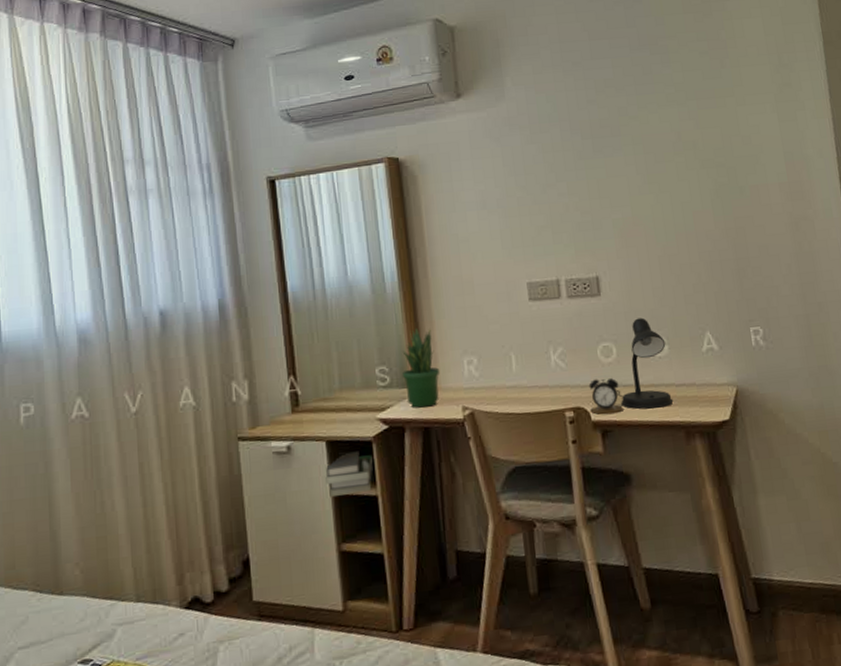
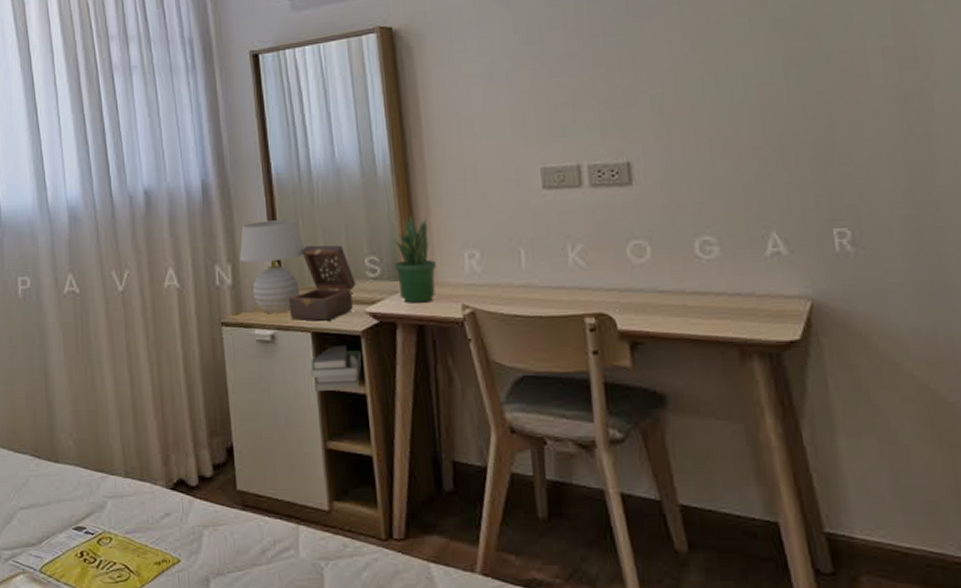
table lamp: none [256,334,319,426] -> present [239,219,305,314]
jewelry box: none [304,357,368,431] -> present [288,245,357,322]
alarm clock: present [588,375,623,415] -> none [615,278,658,324]
desk lamp: present [617,317,674,409] -> none [651,212,725,321]

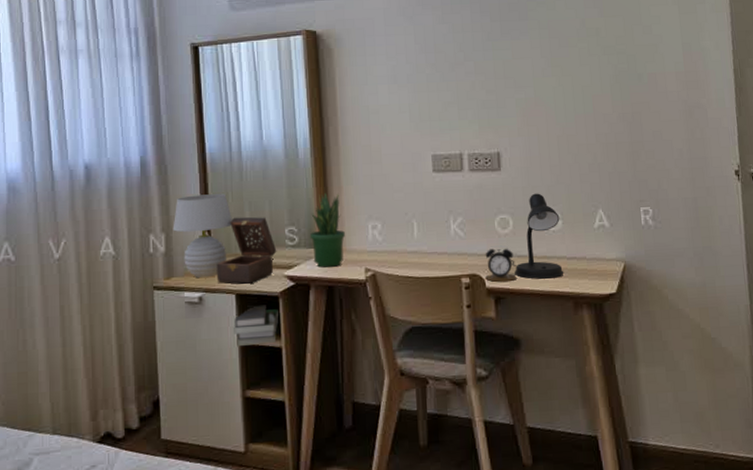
alarm clock: none [615,278,658,324] -> present [485,245,516,283]
desk lamp: none [651,212,725,321] -> present [511,193,564,279]

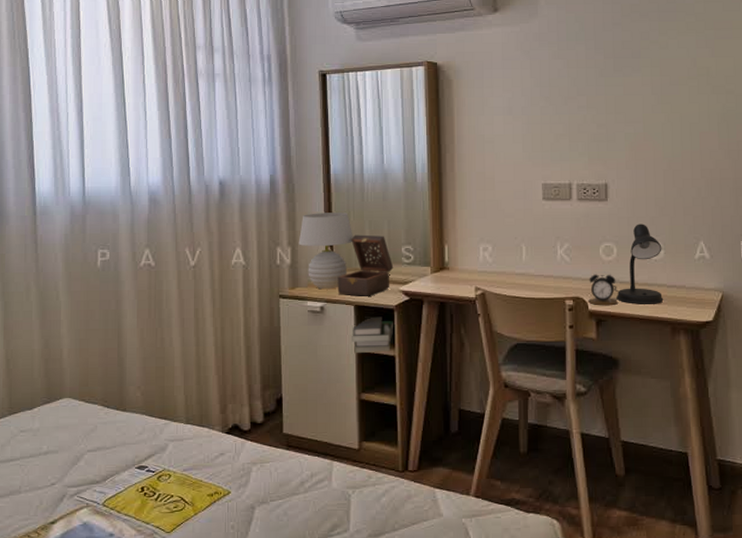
planter: present [309,193,346,267] -> none [424,216,459,285]

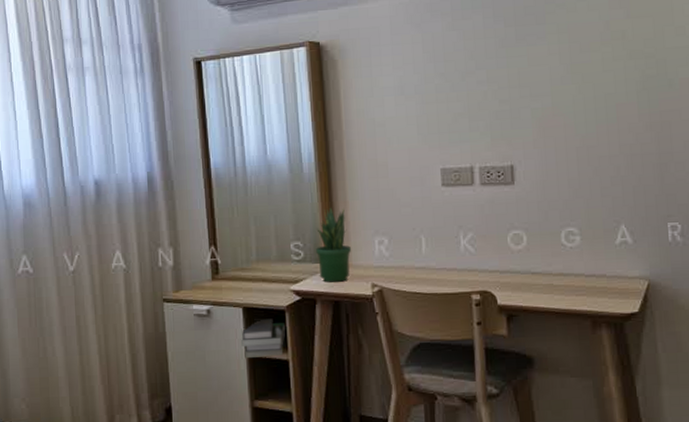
table lamp: present [298,212,353,290] -> none [180,208,238,292]
jewelry box: present [337,234,394,297] -> none [223,231,283,299]
planter: none [424,216,459,285] -> present [315,208,352,282]
alarm clock: present [588,271,618,306] -> none [497,262,530,300]
desk lamp: present [614,224,664,304] -> none [525,208,582,297]

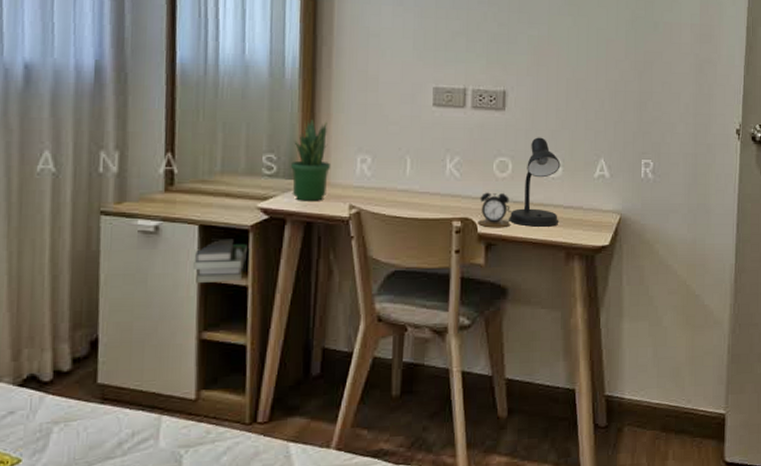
alarm clock: none [497,262,530,300] -> present [478,189,510,228]
desk lamp: none [525,208,582,297] -> present [507,137,561,227]

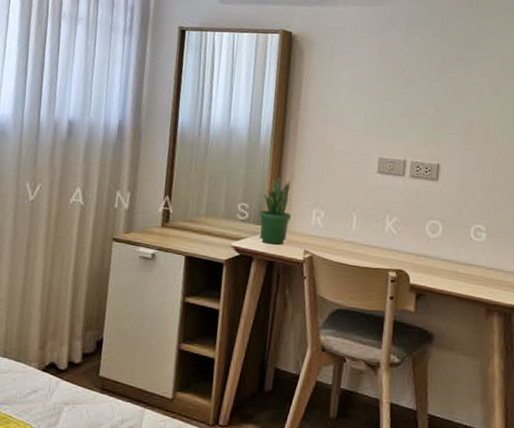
books: present [193,238,247,284] -> none [178,268,221,305]
alarm clock: present [478,189,510,228] -> none [410,247,439,282]
desk lamp: present [507,137,561,227] -> none [436,205,485,284]

